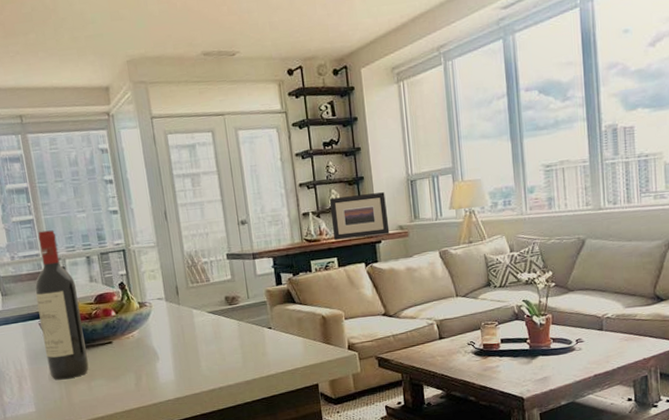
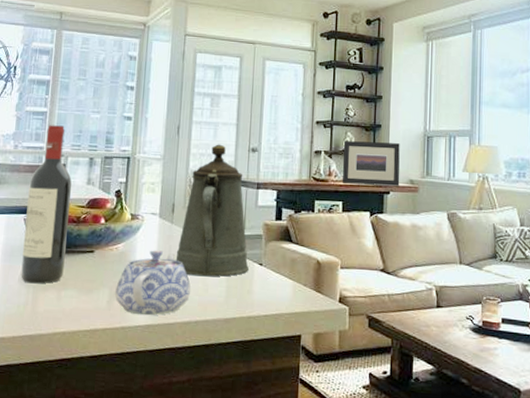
teapot: none [139,331,210,391] -> present [114,250,191,316]
coffee pot: none [188,222,259,349] -> present [175,144,249,277]

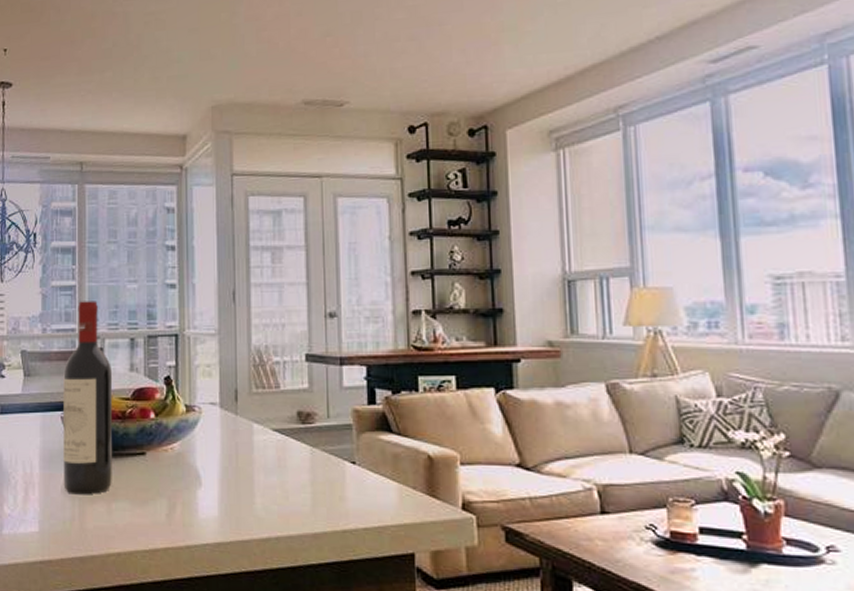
teapot: present [114,250,191,316] -> none [174,449,268,532]
coffee pot: present [175,144,249,277] -> none [244,310,338,481]
picture frame: present [342,141,400,186] -> none [450,293,534,351]

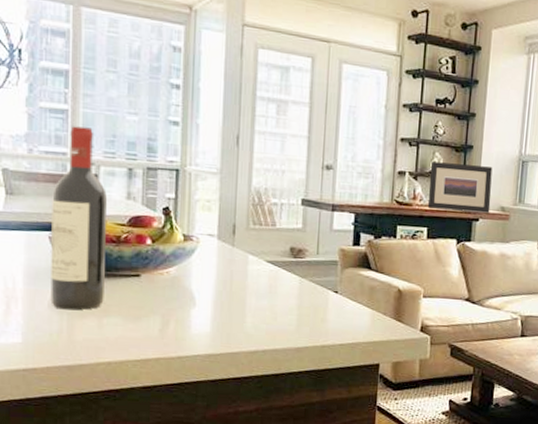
picture frame: none [450,293,534,351] -> present [428,161,493,213]

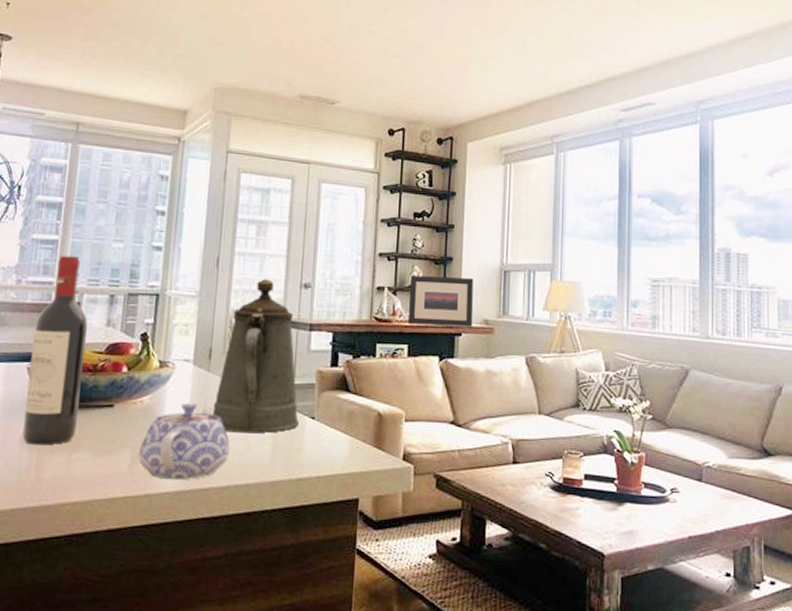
teapot: none [167,275,258,345] -> present [137,403,231,481]
coffee pot: none [238,159,323,305] -> present [212,279,299,434]

